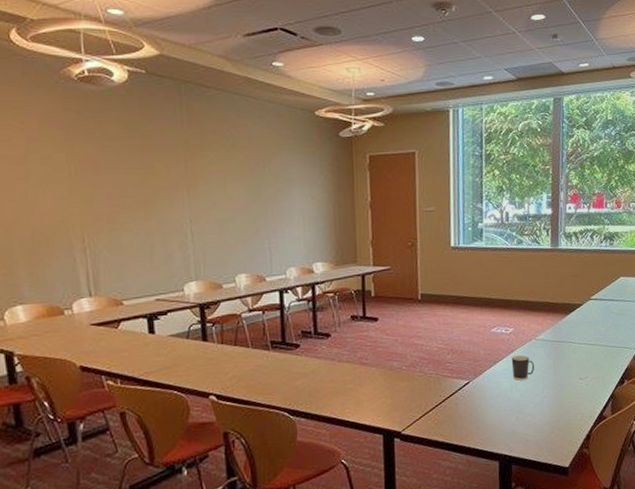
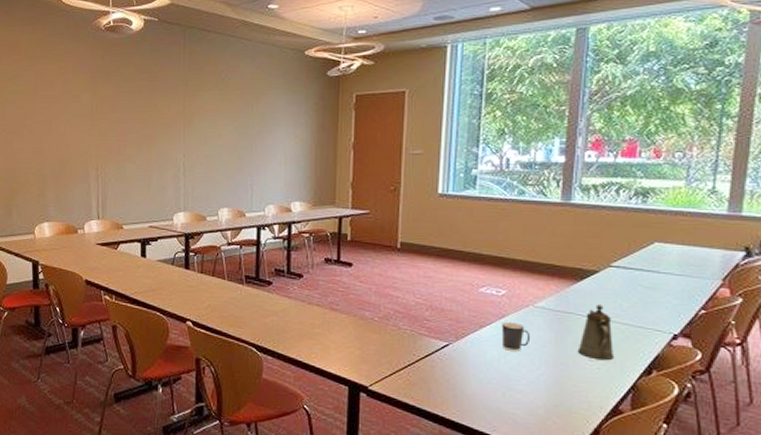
coffee pot: none [570,332,597,378] -> present [577,304,613,360]

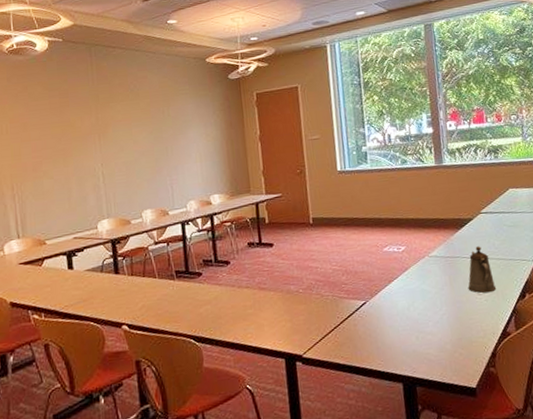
mug: present [501,322,531,351] -> none [406,273,431,299]

